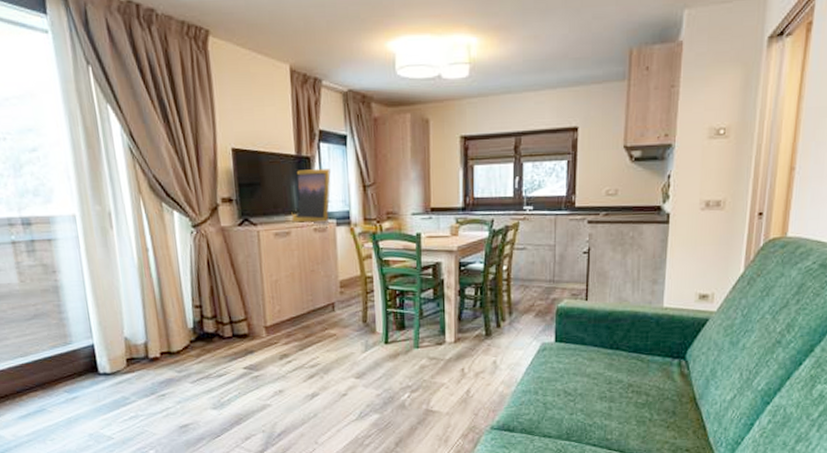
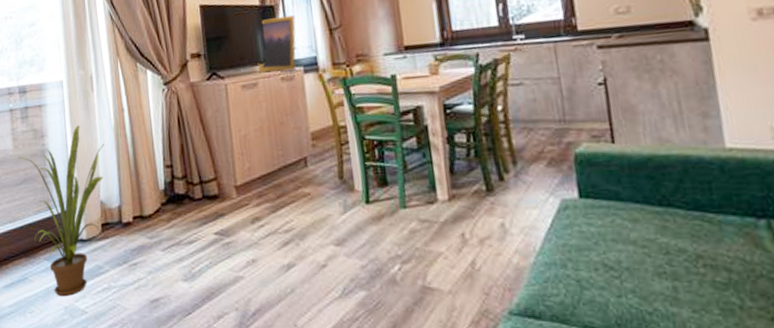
house plant: none [26,263,128,425] -> present [18,125,105,296]

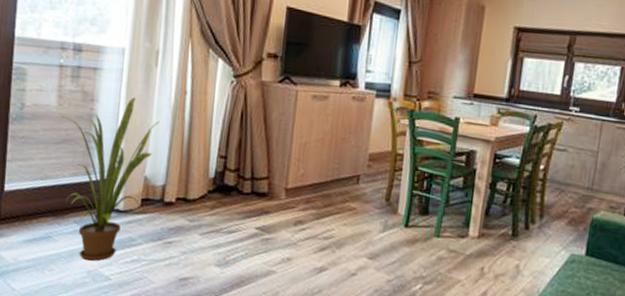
picture frame: present [258,15,296,73] -> none [332,37,379,93]

